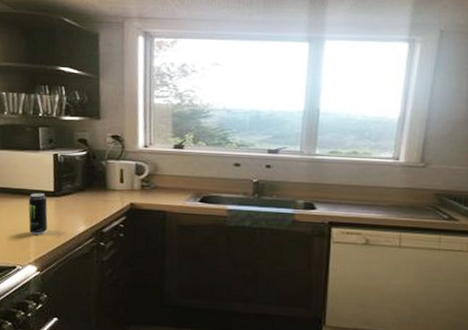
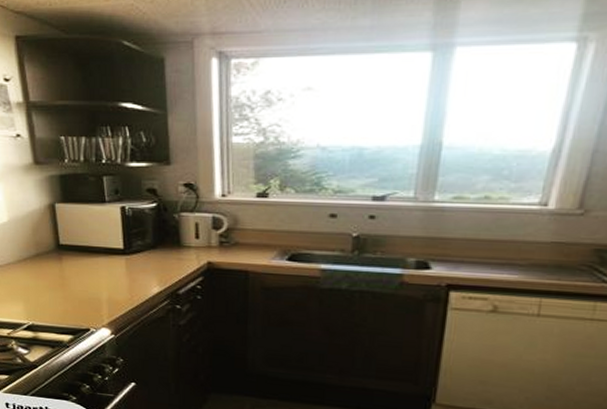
beverage can: present [28,192,48,235] -> none [97,250,119,296]

